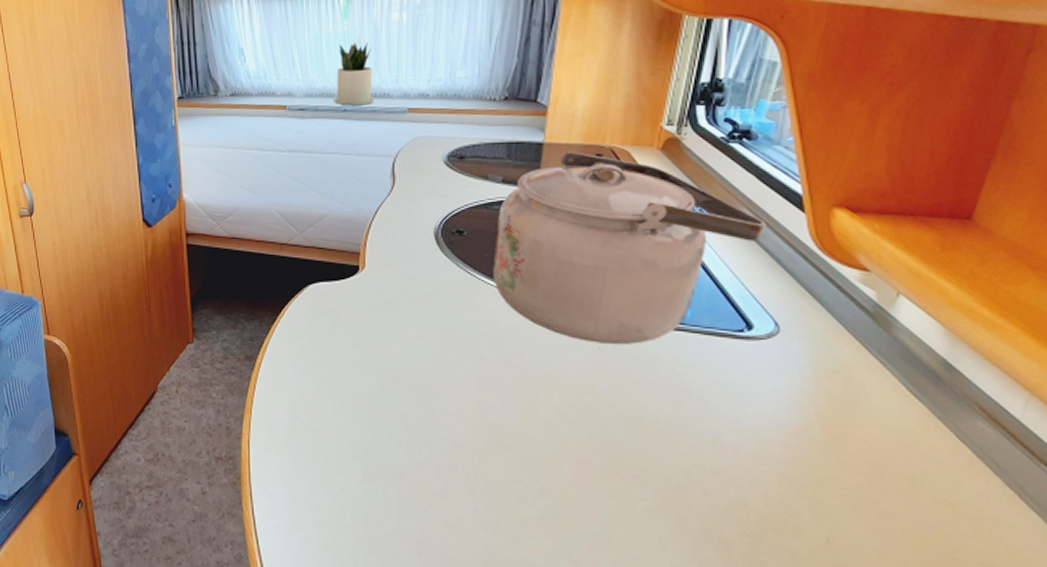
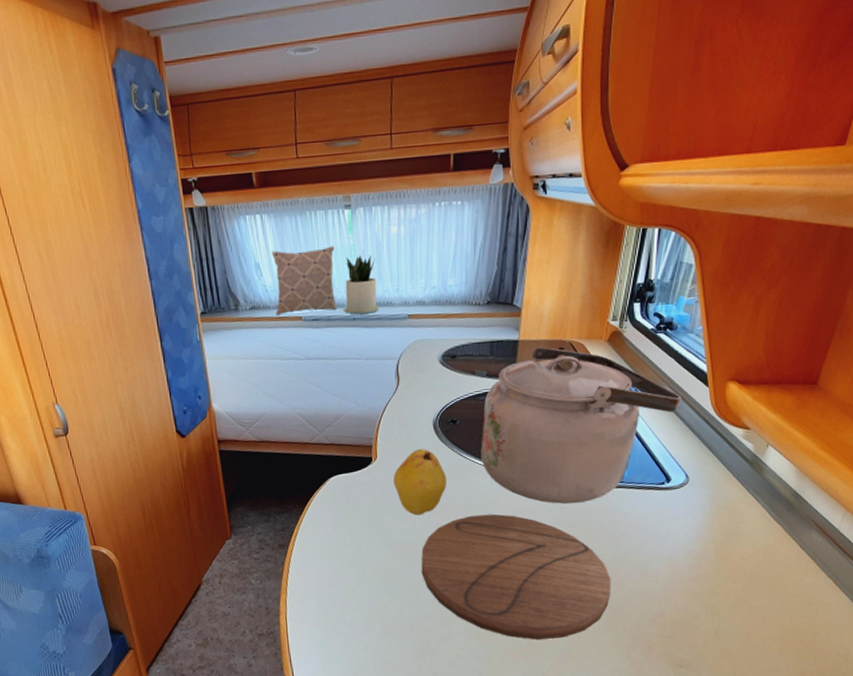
pillow: none [258,32,327,104] -> present [272,246,337,316]
fruit: none [383,261,450,339] -> present [393,449,447,516]
cutting board: none [414,346,669,516] -> present [421,514,611,640]

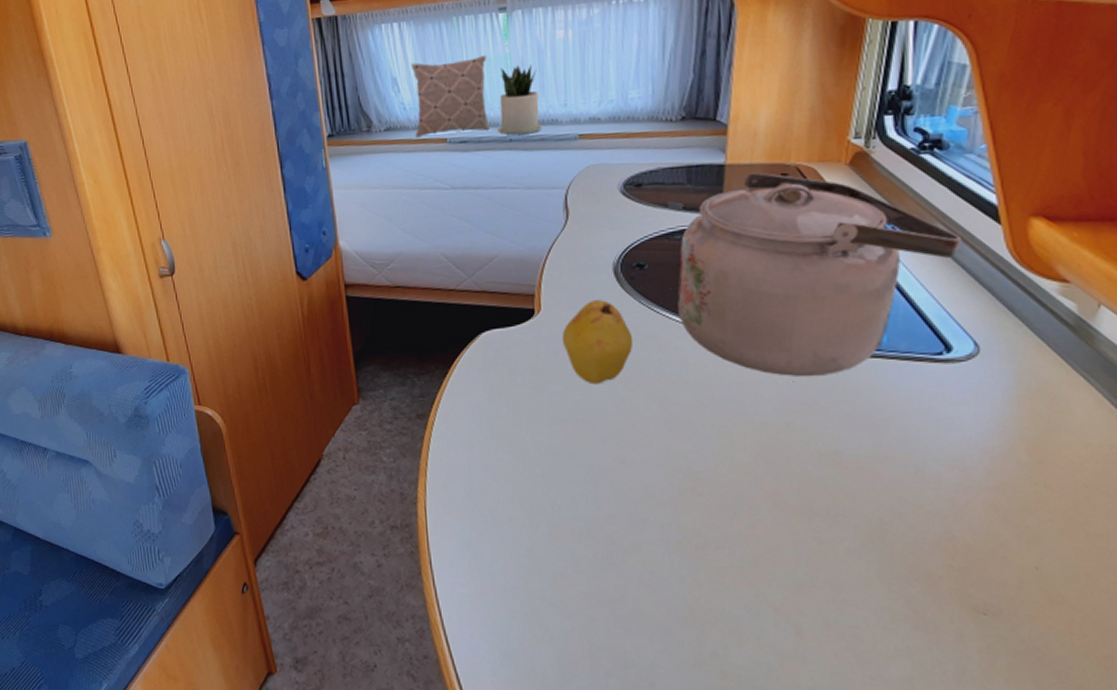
cutting board: present [421,514,611,640] -> none [600,386,871,559]

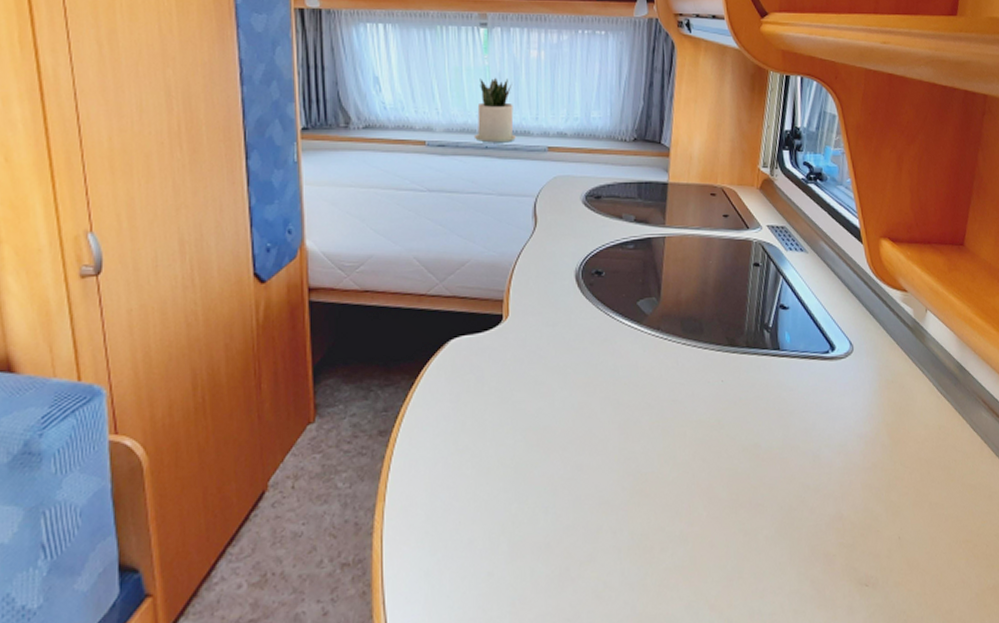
pillow: present [412,55,490,138] -> none [394,64,467,138]
fruit: present [561,300,634,385] -> none [527,306,592,391]
kettle: present [676,172,962,376] -> none [628,191,838,376]

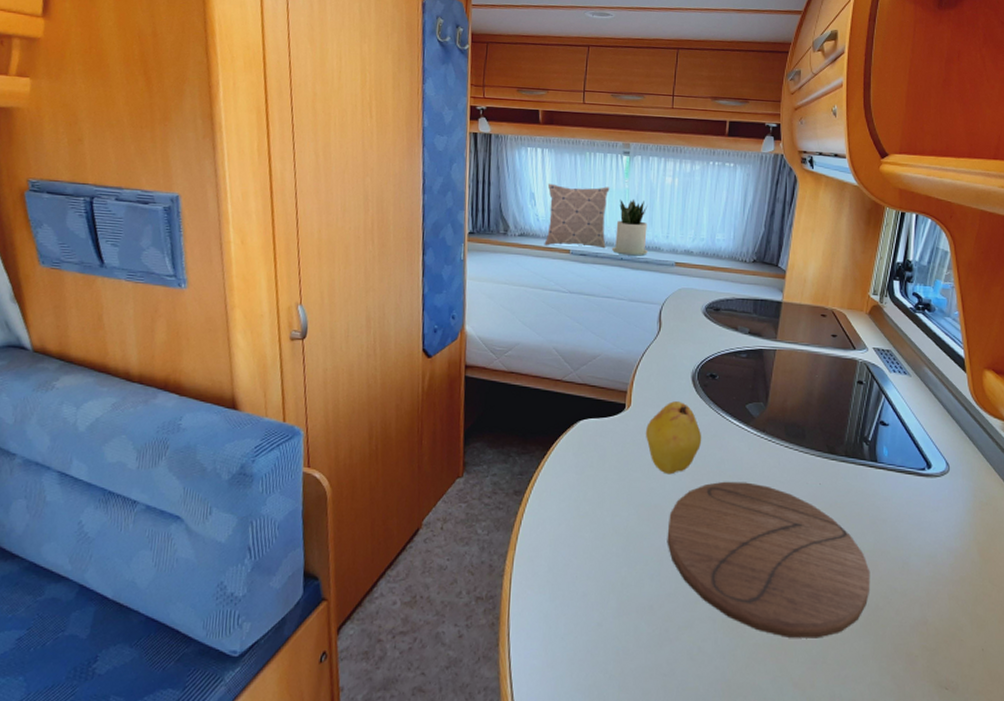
pillow: none [394,64,467,138] -> present [544,183,610,249]
fruit: none [527,306,592,391] -> present [645,401,702,475]
cutting board: none [560,388,783,557] -> present [667,481,871,638]

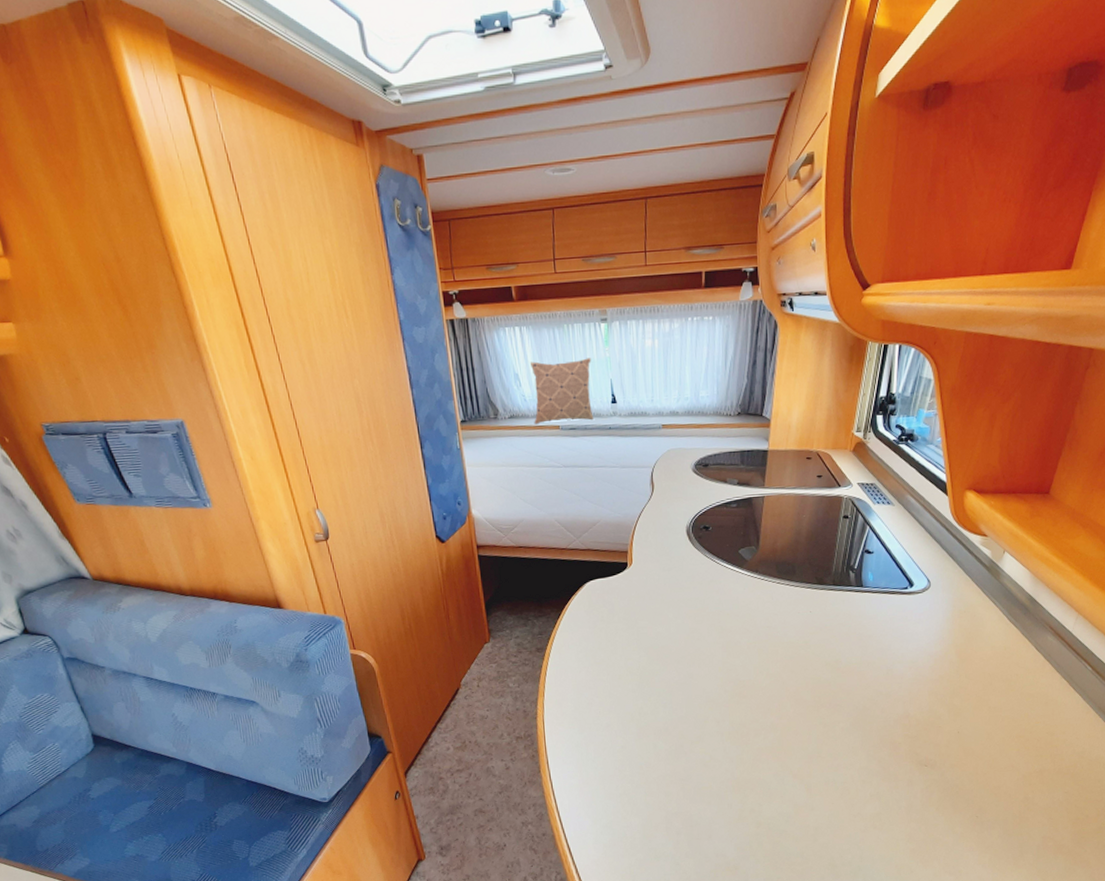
planter: present [611,199,648,256] -> none [599,366,635,425]
fruit: present [645,401,702,475] -> none [647,554,700,620]
cutting board: present [667,481,871,638] -> none [675,617,858,741]

